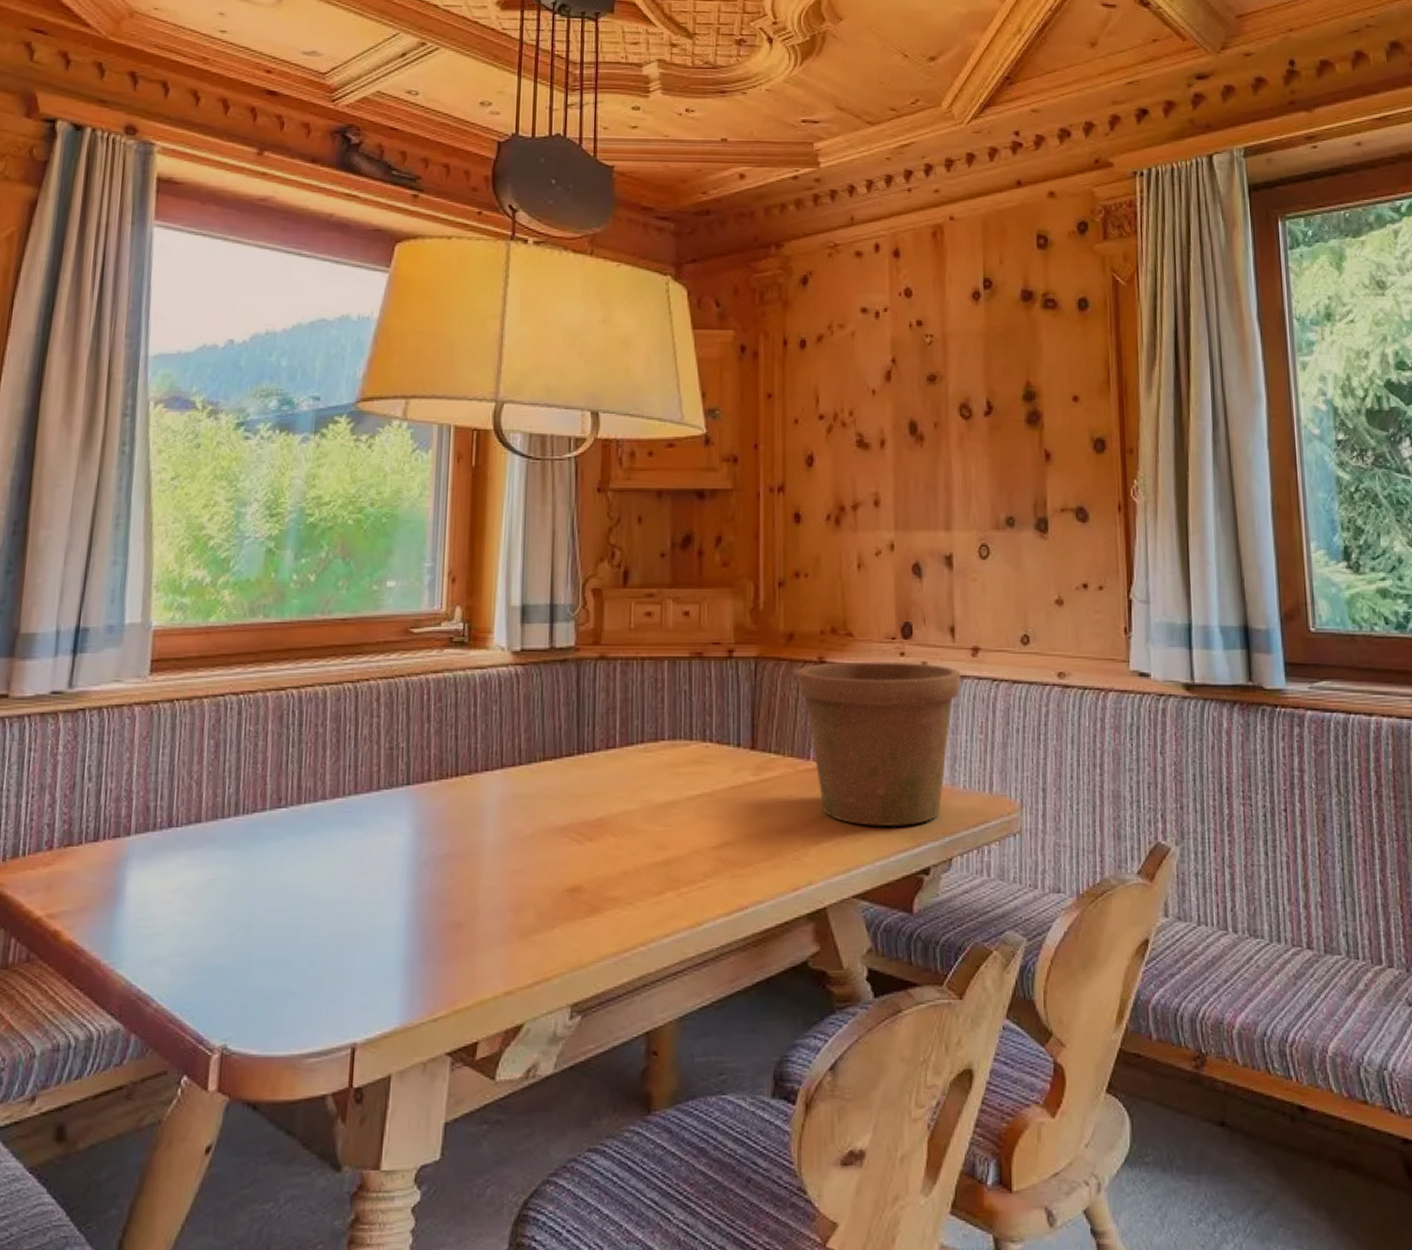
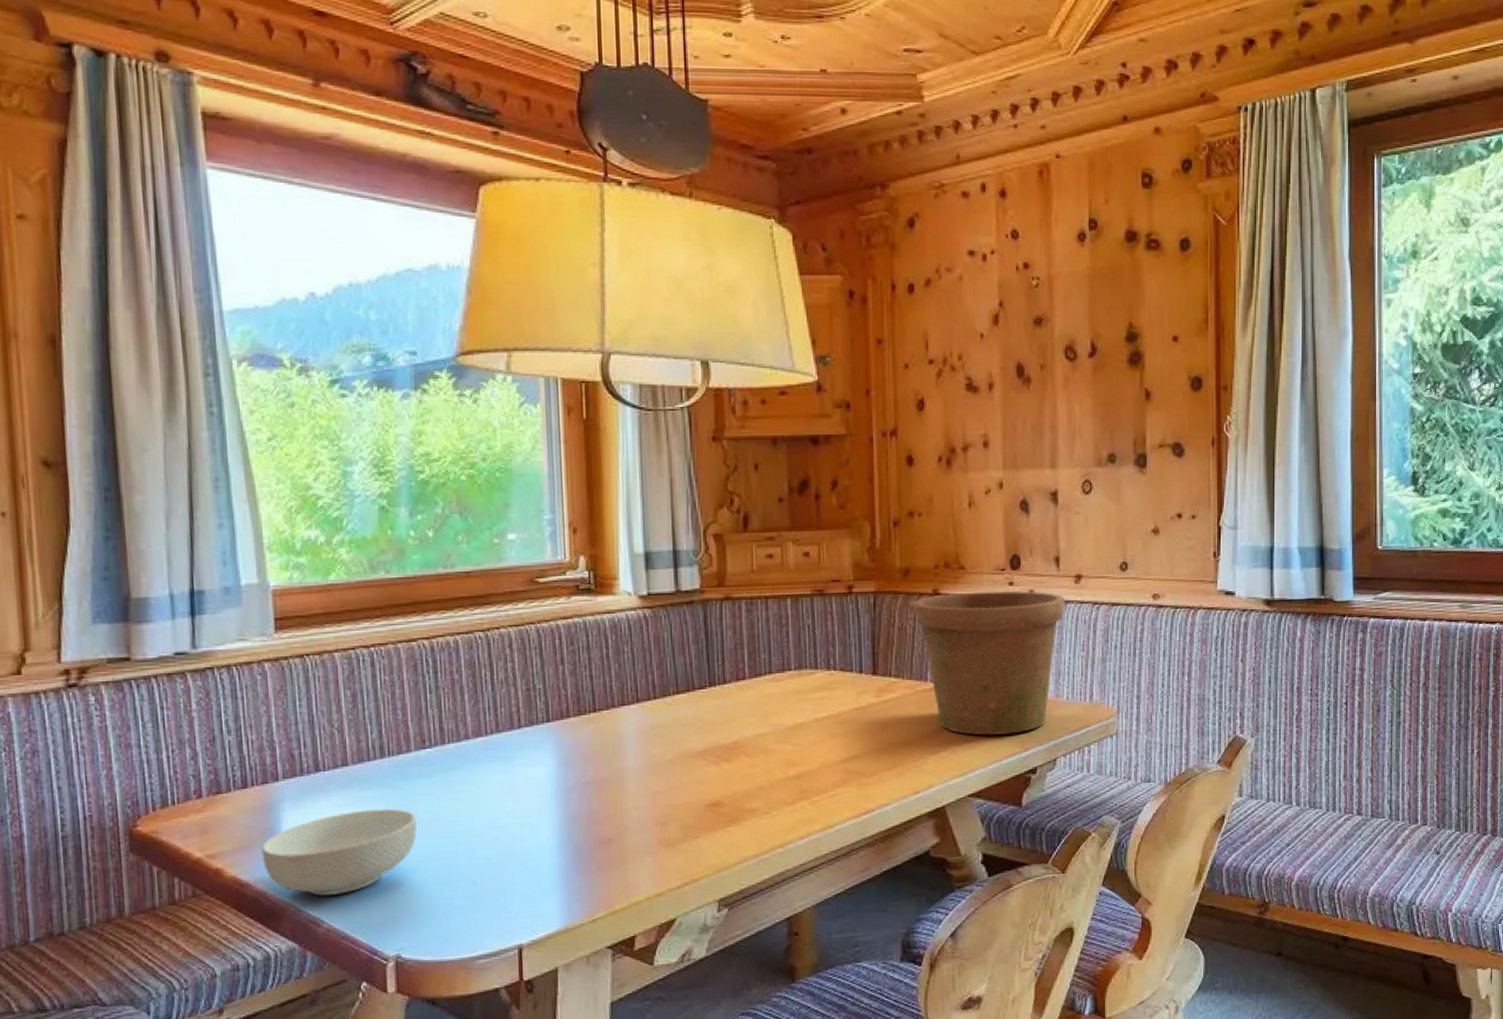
cereal bowl: none [101,873,262,969] -> present [261,808,417,896]

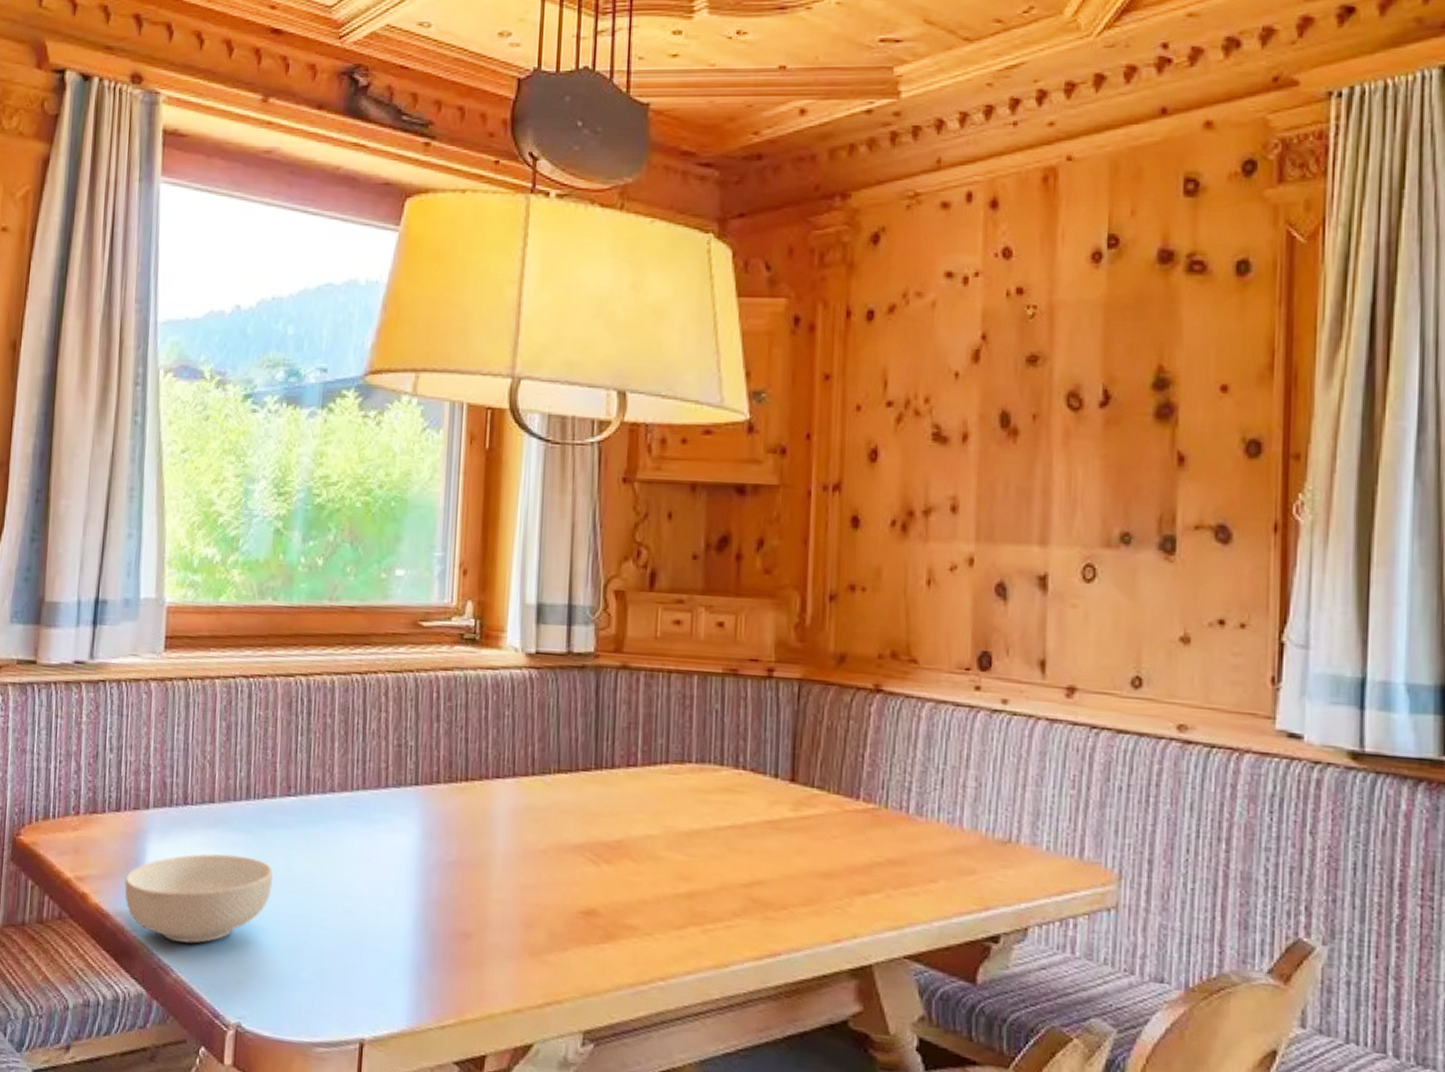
flower pot: present [913,590,1065,736] -> none [847,691,1051,885]

